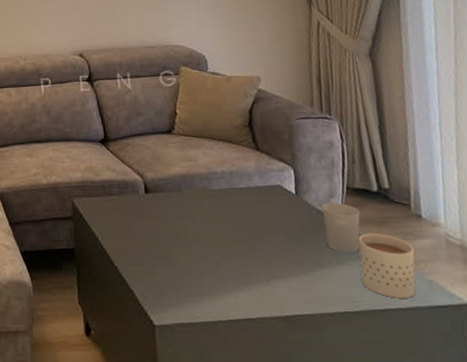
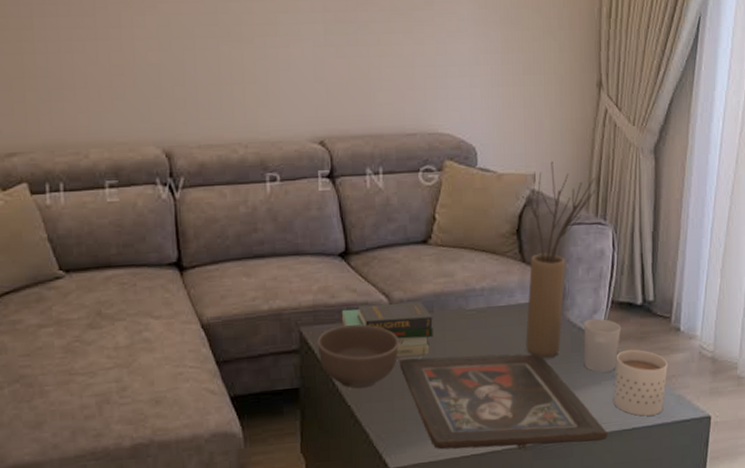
bowl: none [86,198,155,253] -> present [317,324,400,389]
books: none [104,181,183,228] -> present [341,301,433,357]
religious icon: none [156,229,361,321] -> present [399,354,608,451]
vase: none [254,65,319,236] -> present [526,161,596,358]

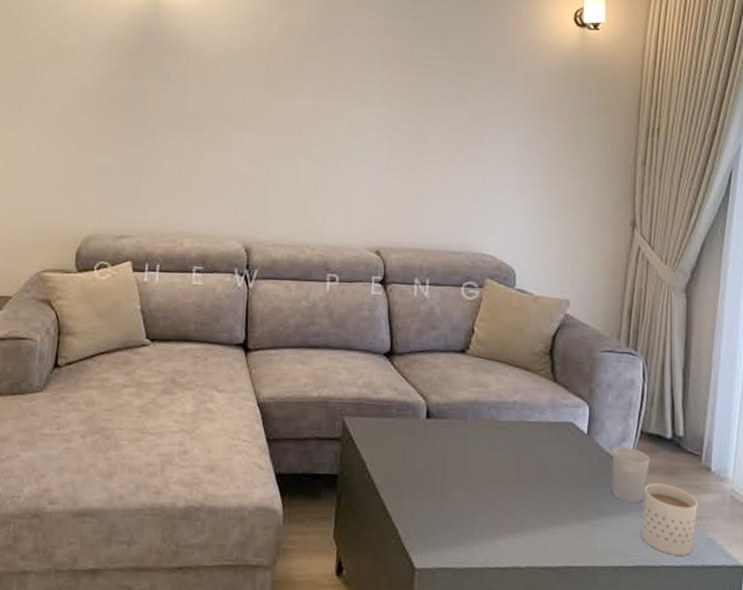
bowl: present [317,324,400,389] -> none [357,421,434,485]
books: present [341,301,433,357] -> none [381,403,466,460]
religious icon: present [399,354,608,451] -> none [431,461,634,575]
vase: present [526,161,596,358] -> none [554,289,628,480]

